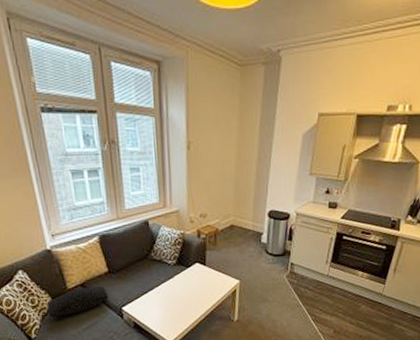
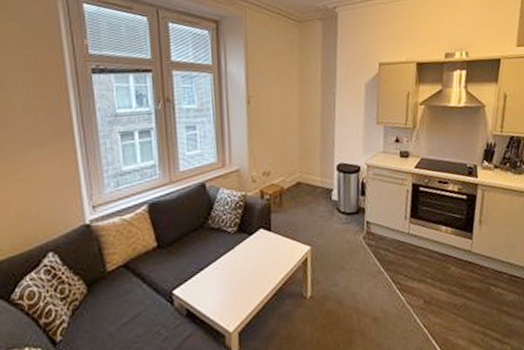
cushion: present [47,285,108,317] -> none [80,264,156,311]

